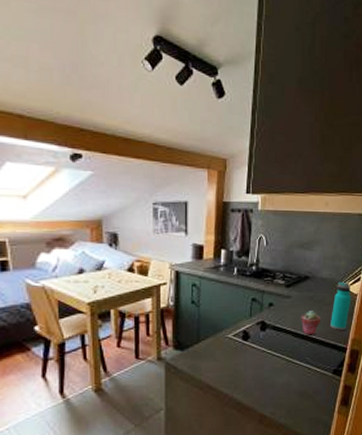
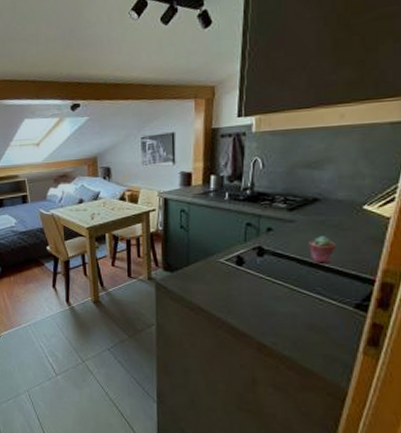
water bottle: present [329,281,351,330] -> none [349,203,381,259]

